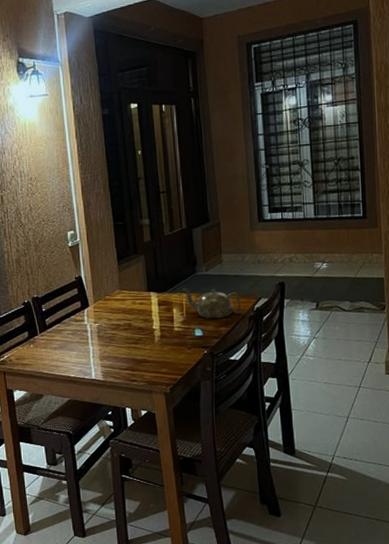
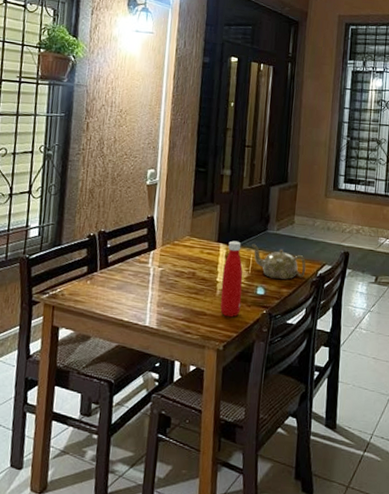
bottle: none [158,287,182,362] -> present [220,240,243,318]

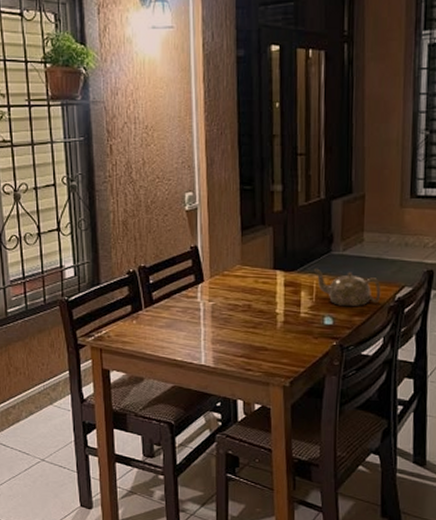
bottle: present [220,240,243,318] -> none [282,266,307,351]

